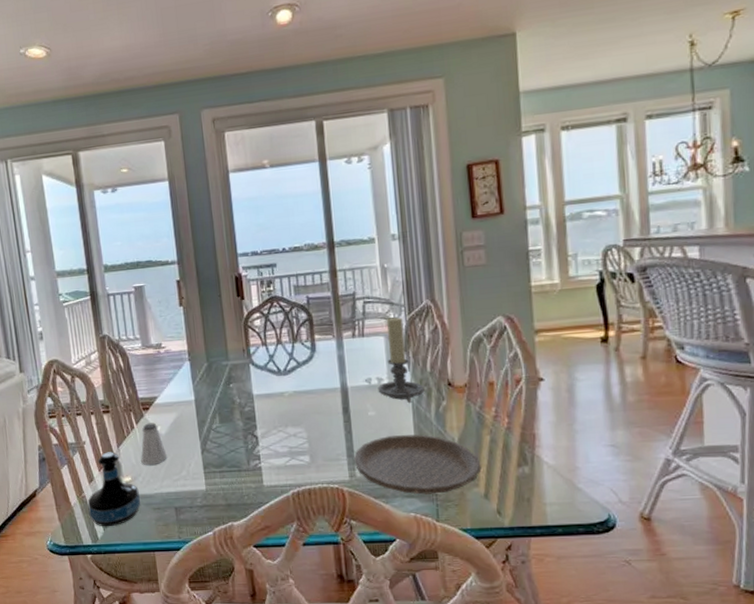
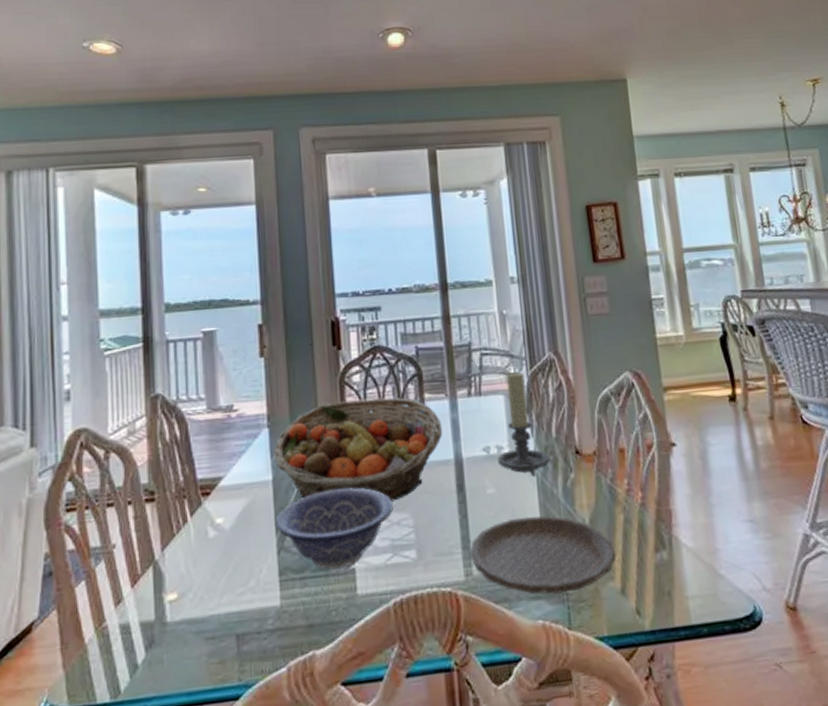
tequila bottle: present [87,452,140,527] -> none [110,557,187,673]
saltshaker: present [141,423,167,466] -> none [194,513,230,575]
fruit basket: none [194,338,331,419] -> present [273,397,443,502]
decorative bowl: none [198,407,290,467] -> present [275,487,393,570]

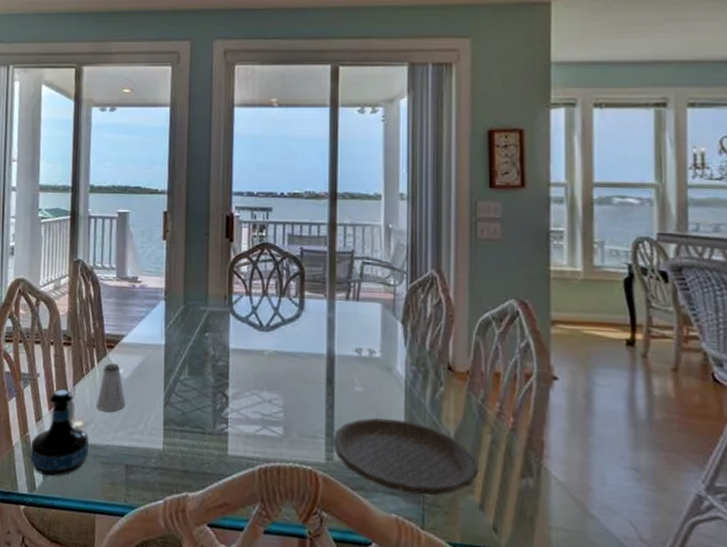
tequila bottle: none [110,557,187,673] -> present [30,389,89,477]
saltshaker: none [194,513,230,575] -> present [97,363,126,412]
fruit basket: present [273,397,443,502] -> none [167,287,319,382]
decorative bowl: present [275,487,393,570] -> none [164,361,266,430]
candle holder: present [497,372,550,476] -> none [368,284,421,383]

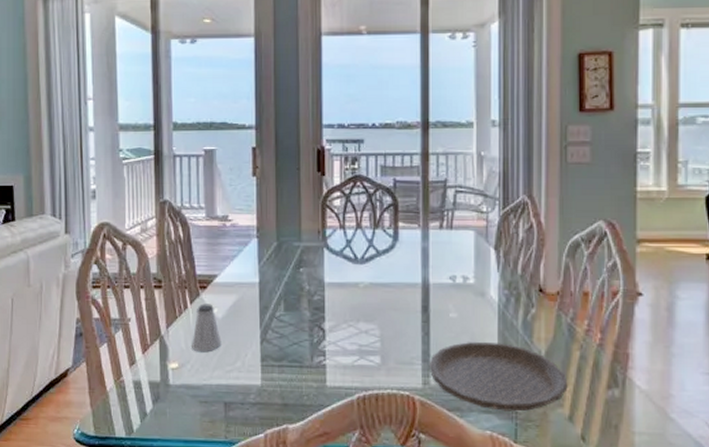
tequila bottle: present [30,389,89,477] -> none [125,332,185,419]

